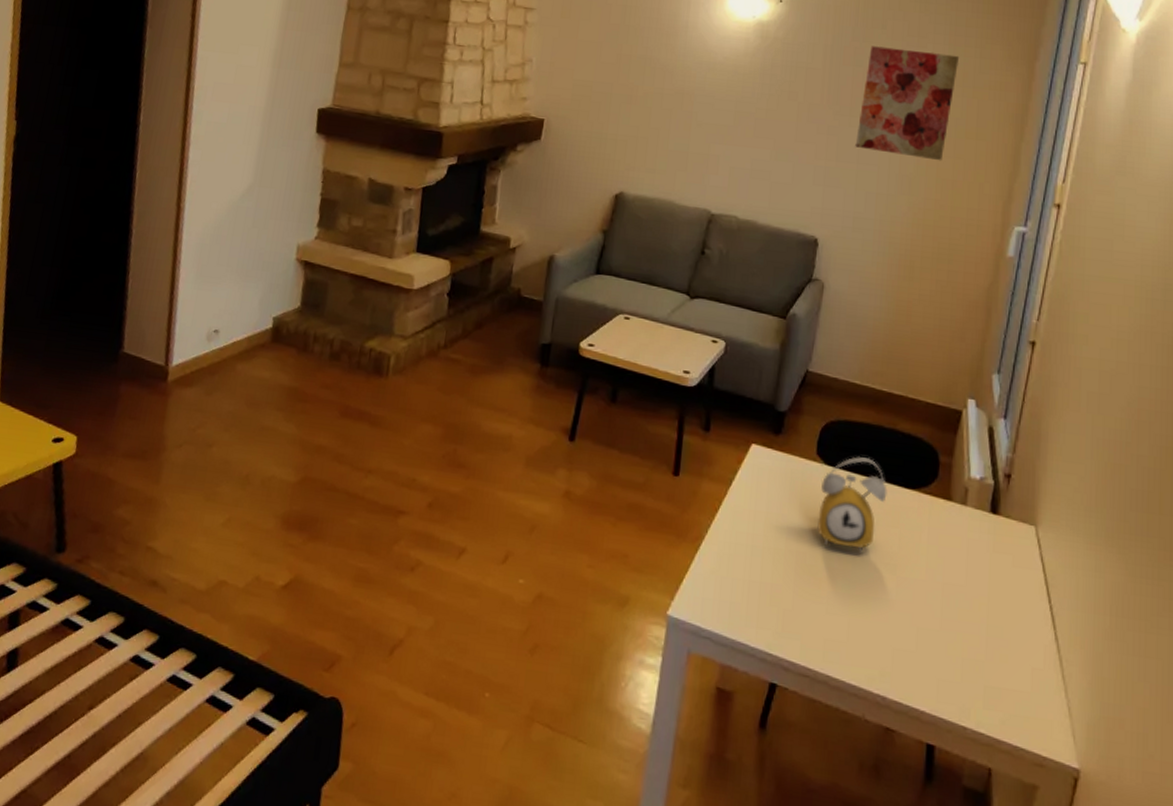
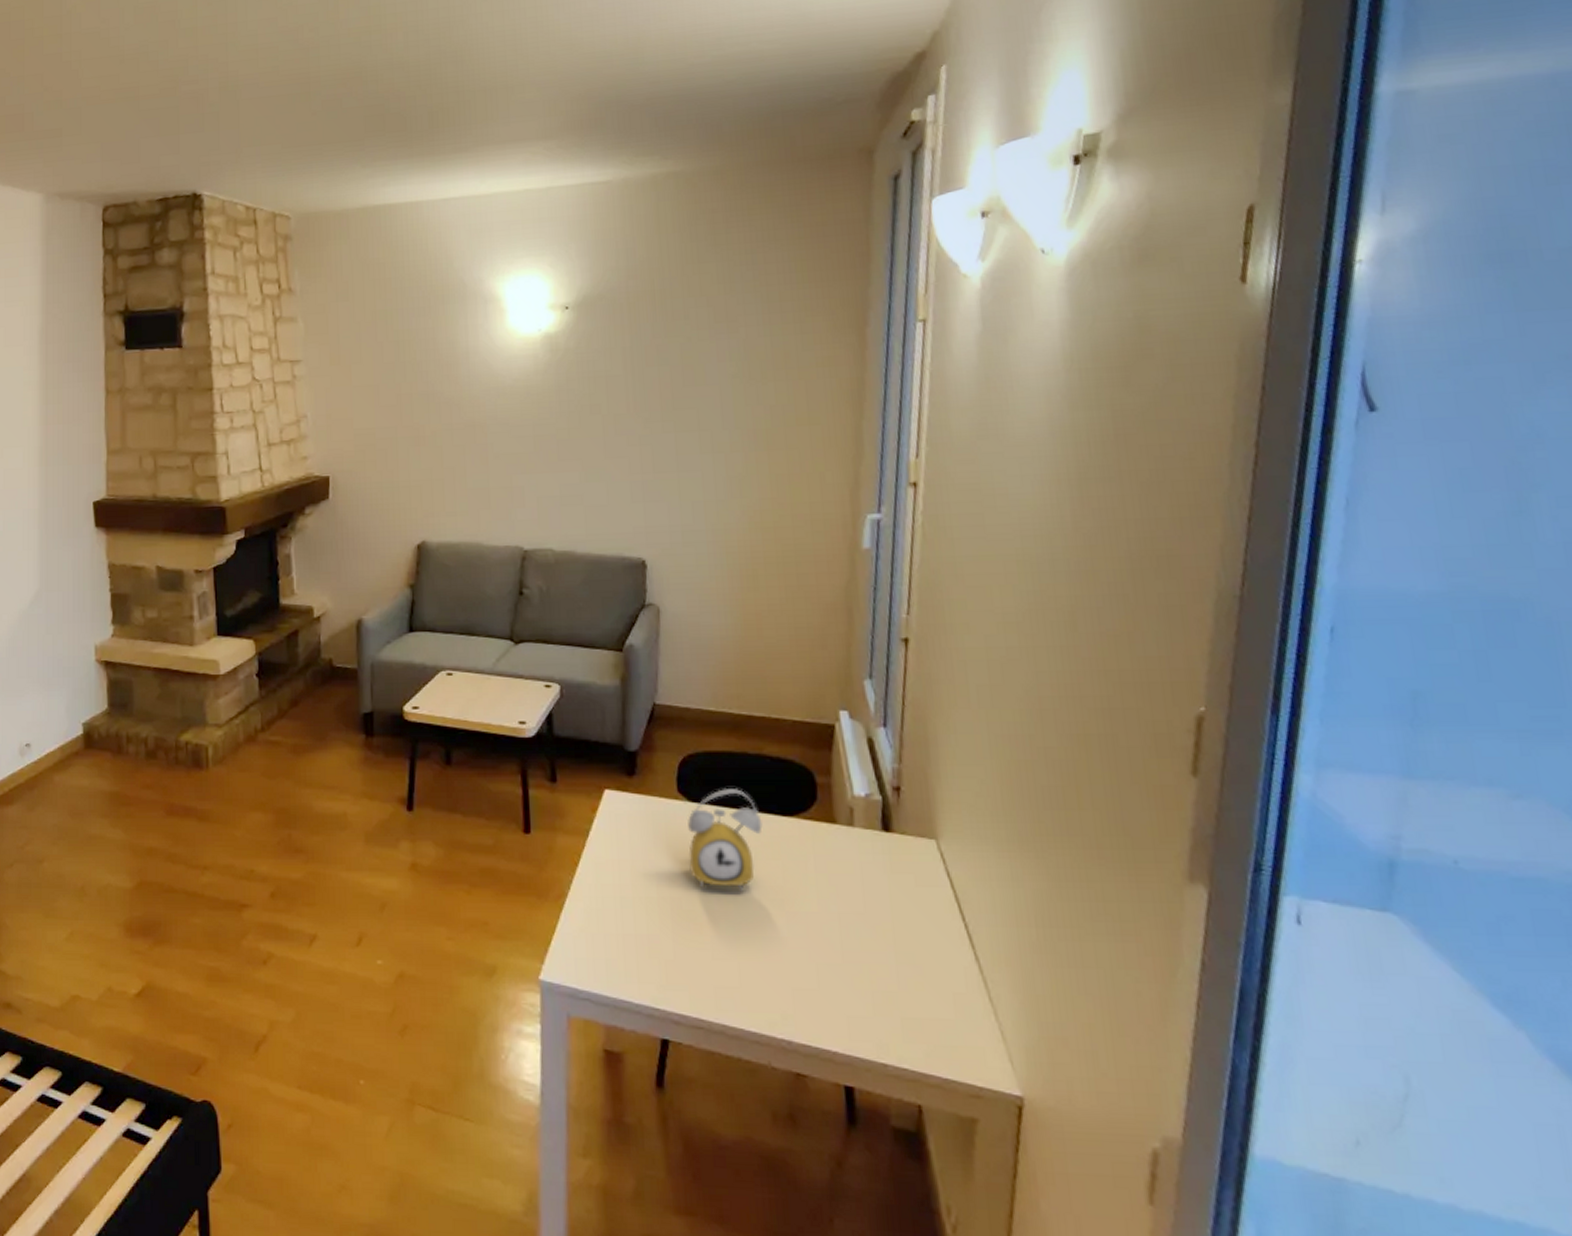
wall art: present [855,46,960,161] -> none [672,335,778,455]

